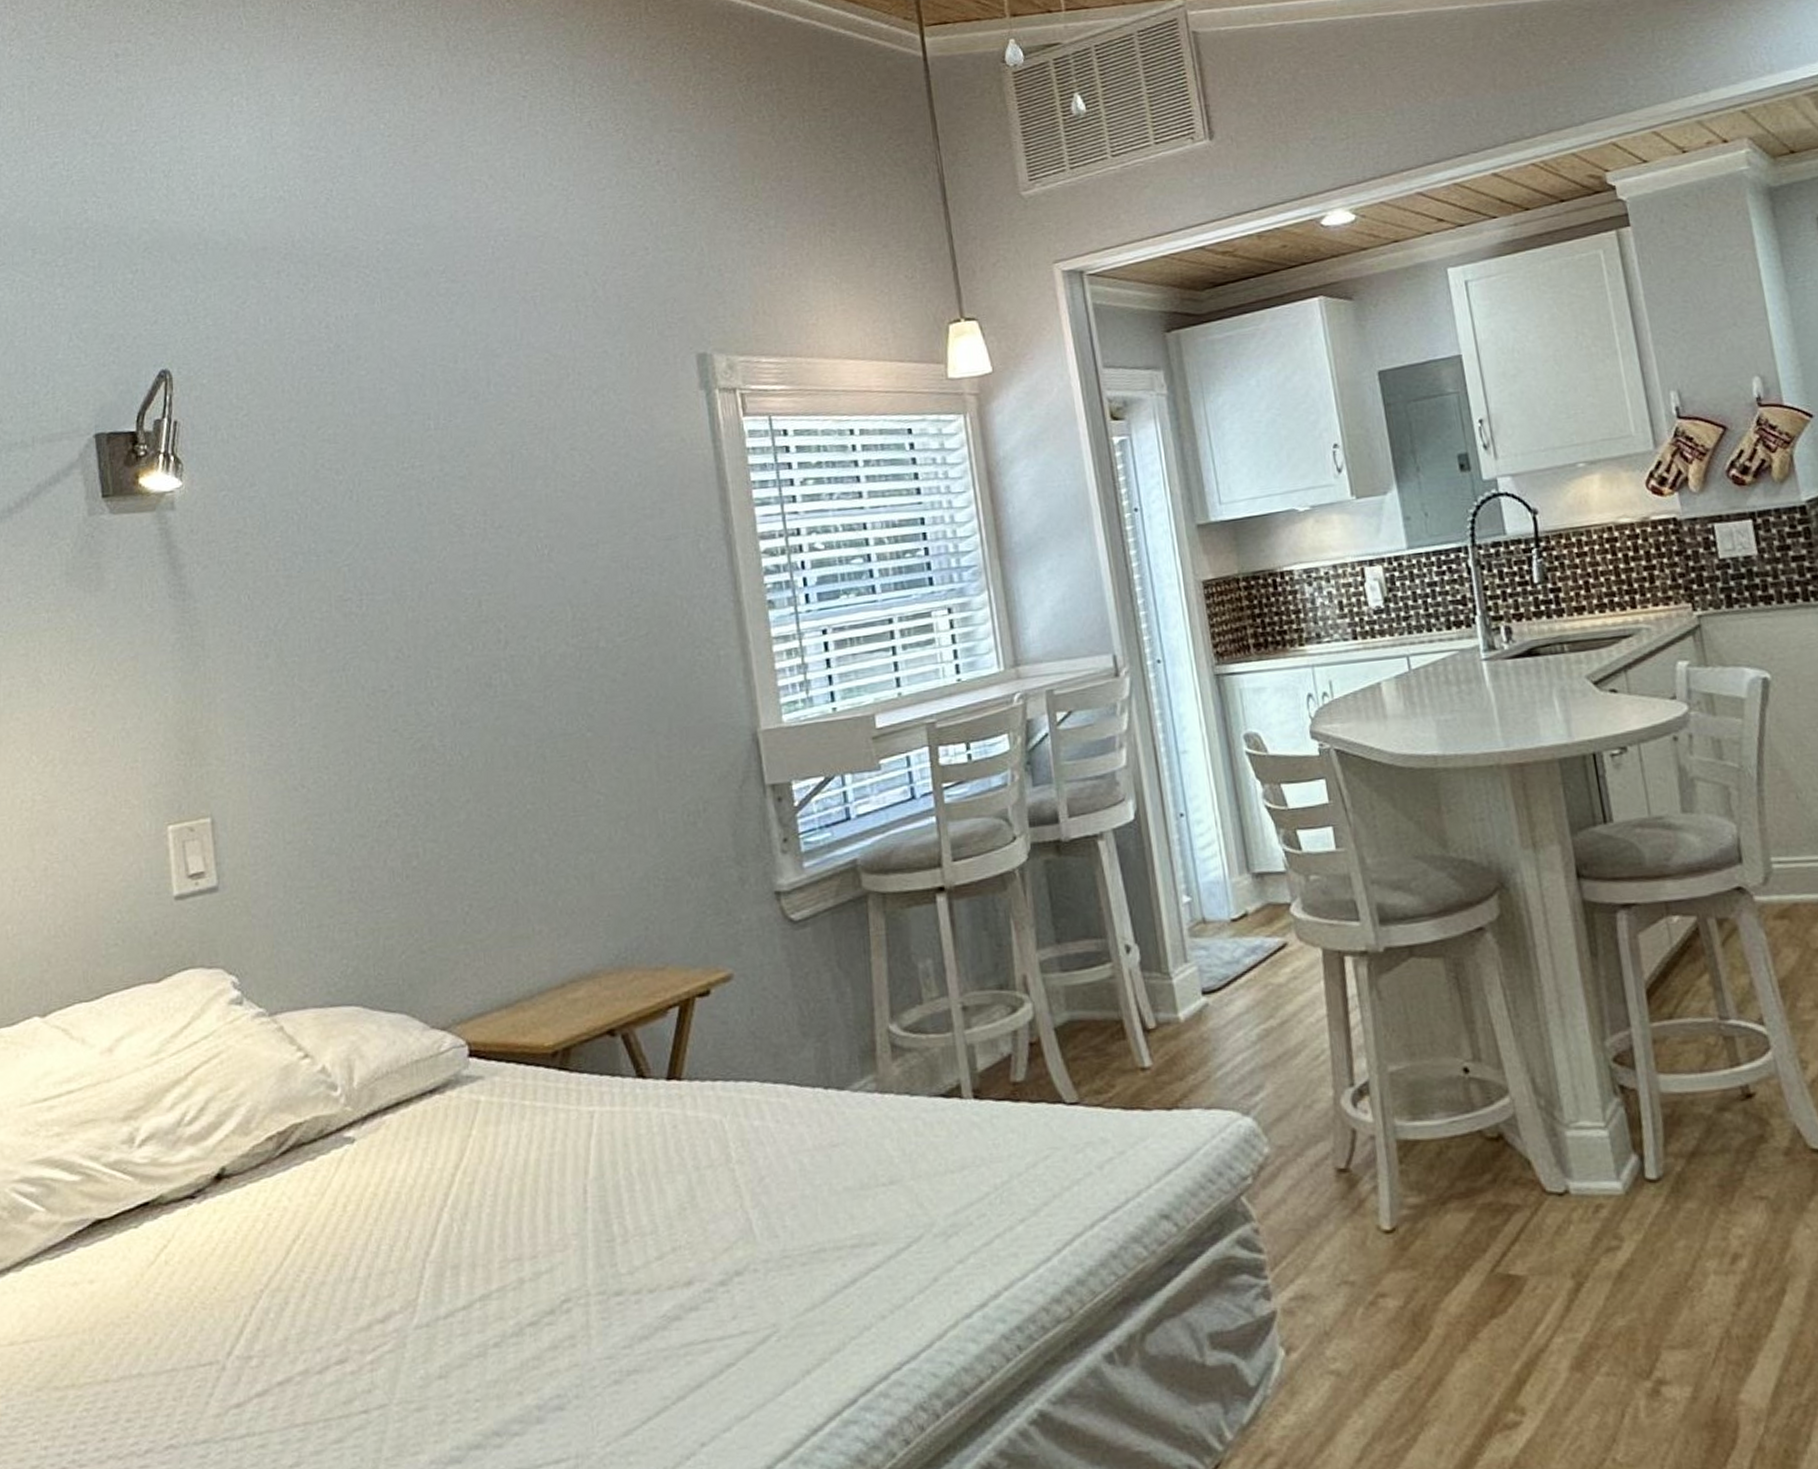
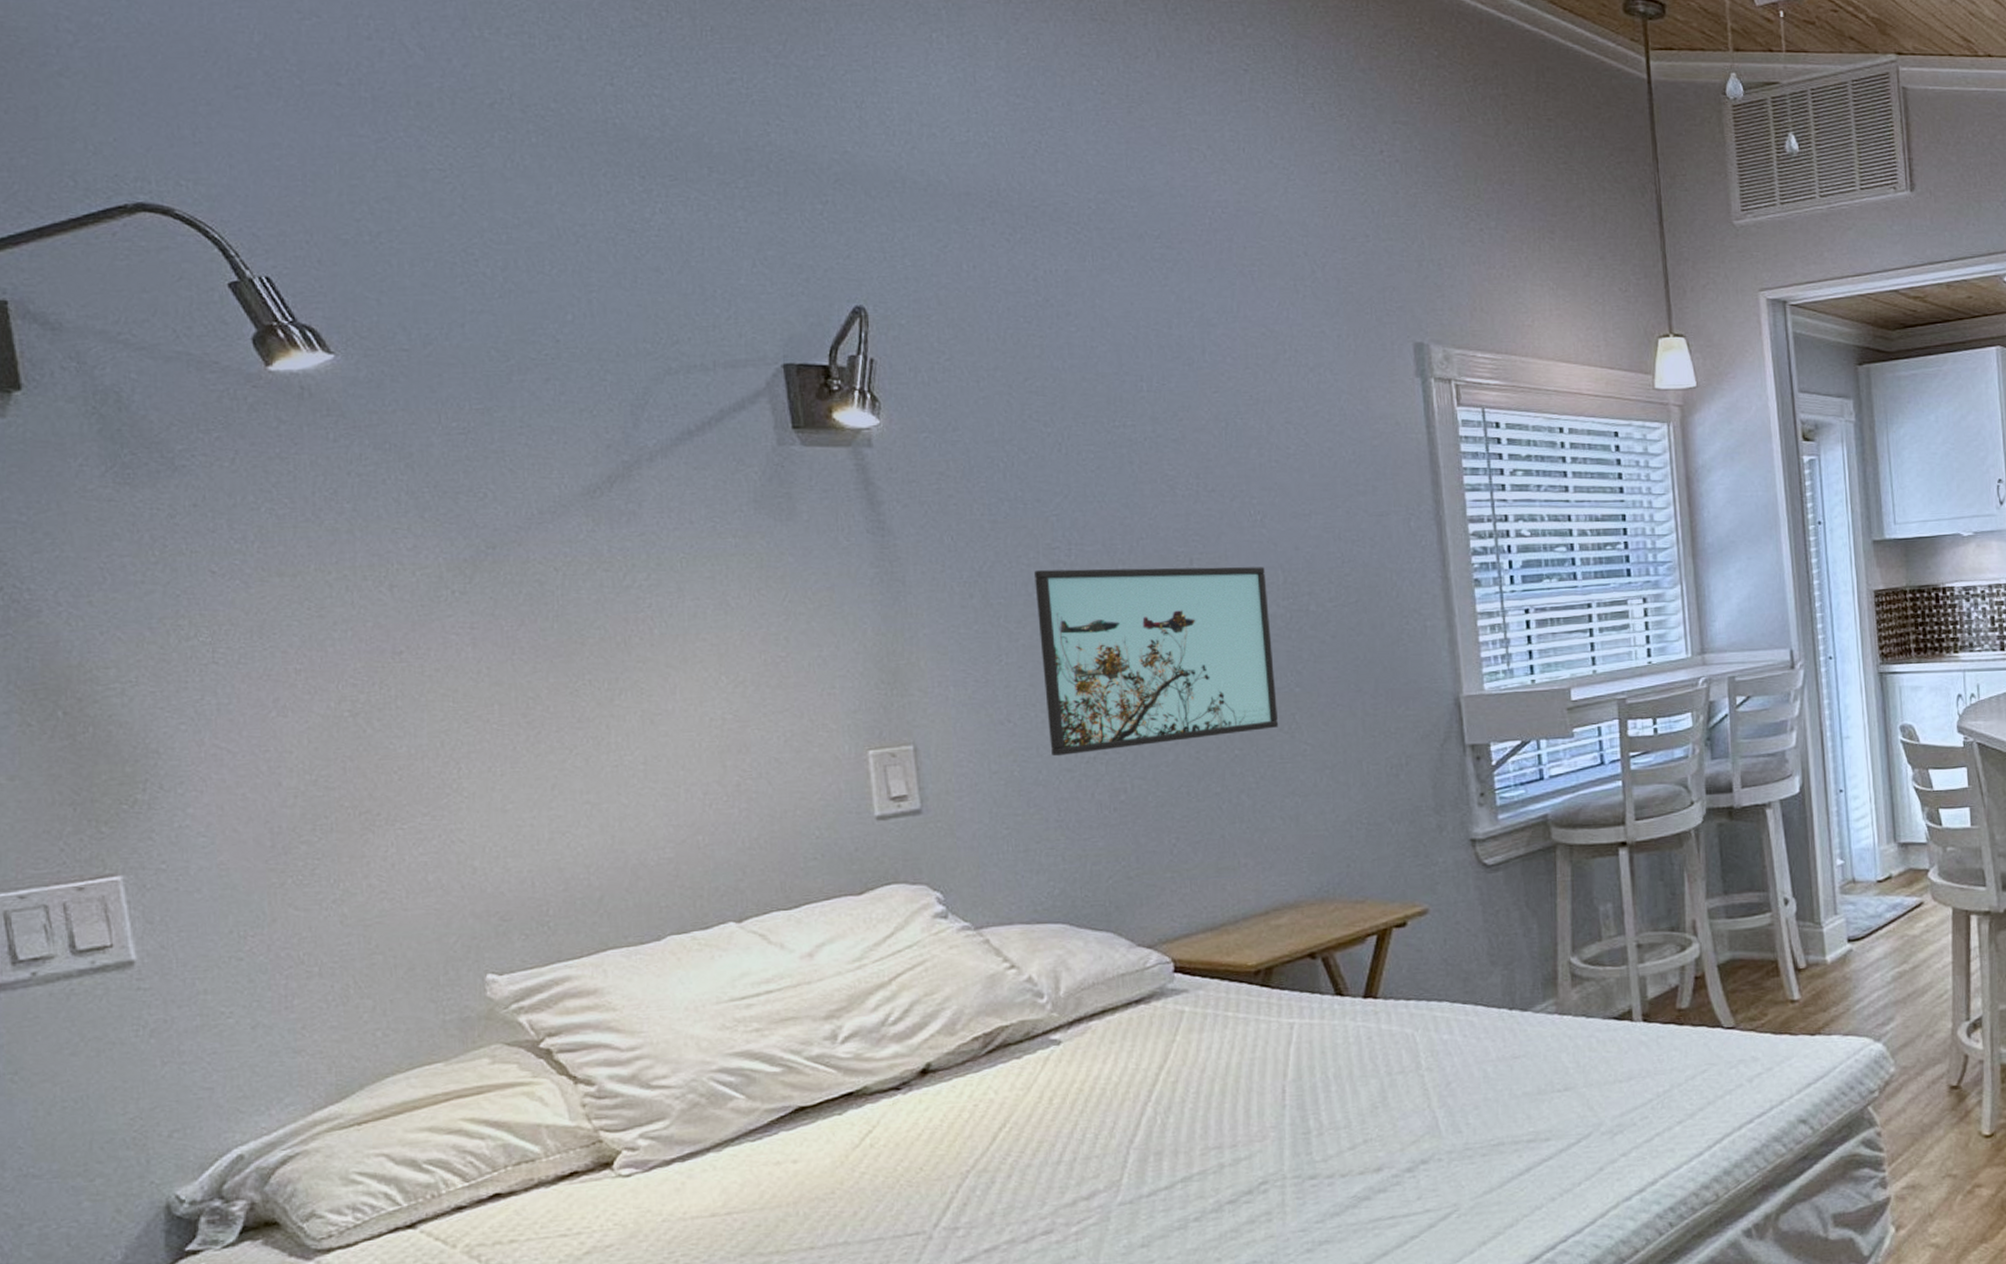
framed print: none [327,603,571,822] -> present [1035,567,1279,757]

